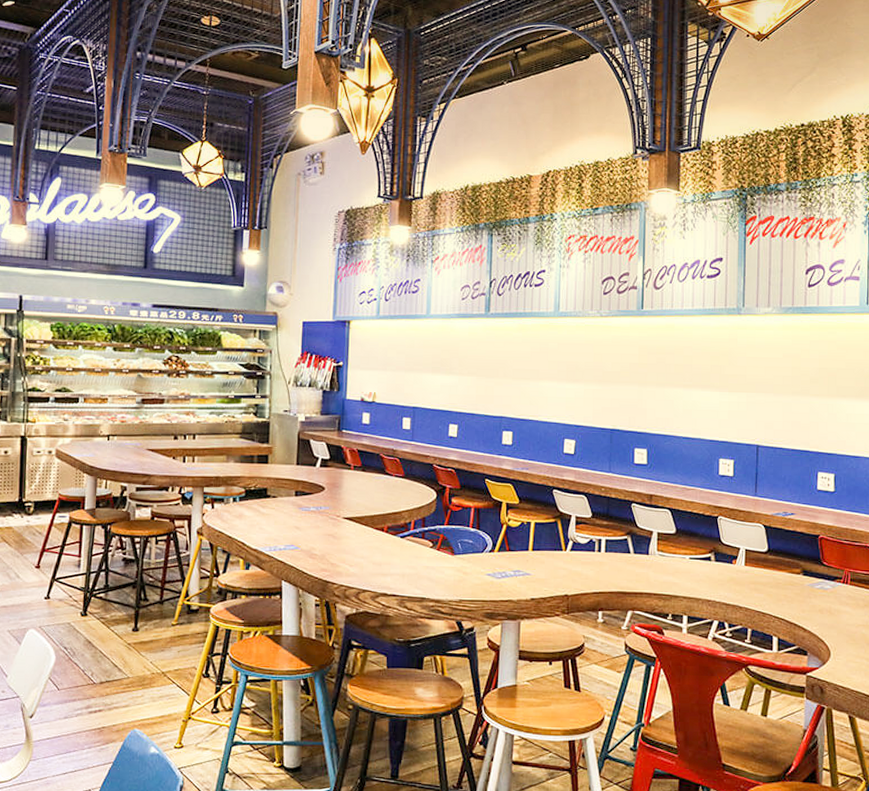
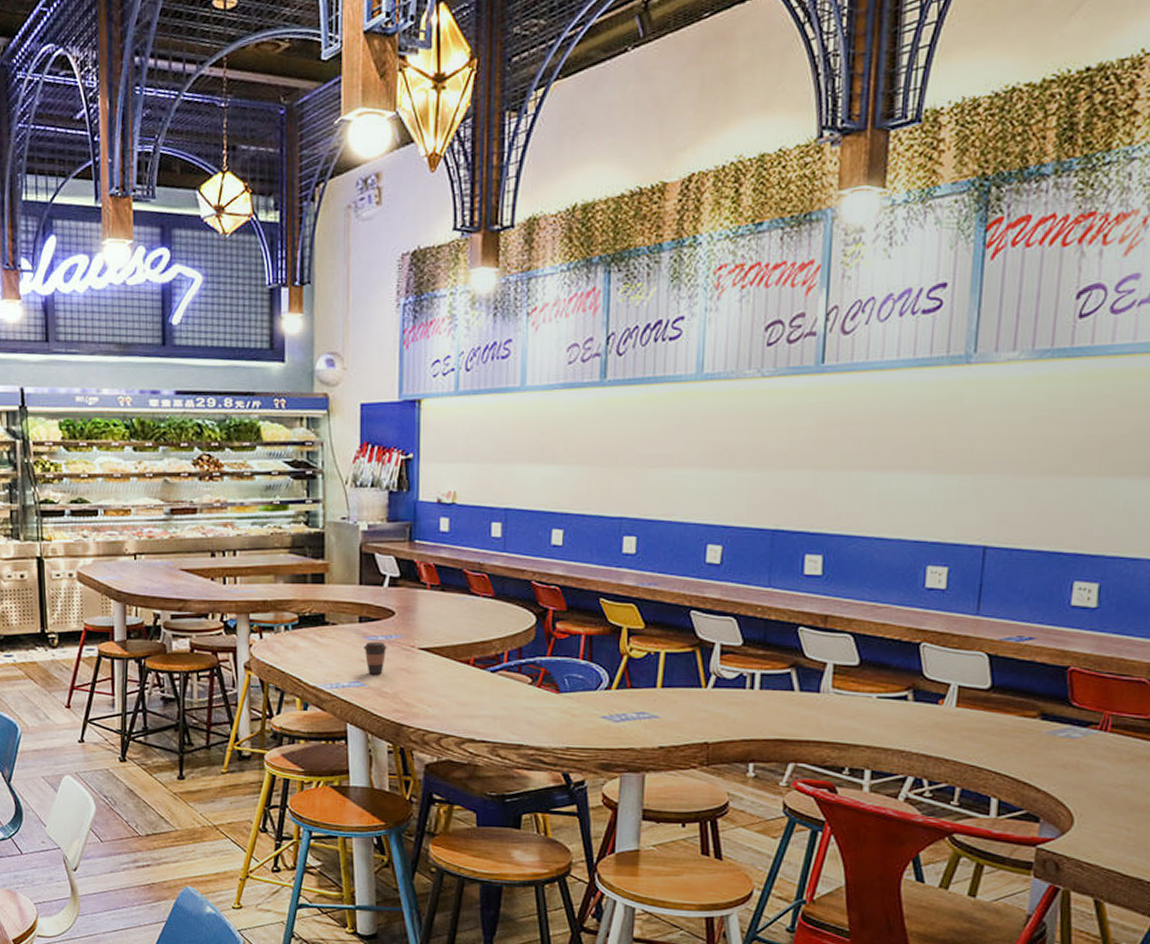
coffee cup: none [298,511,317,540] -> present [364,641,387,675]

